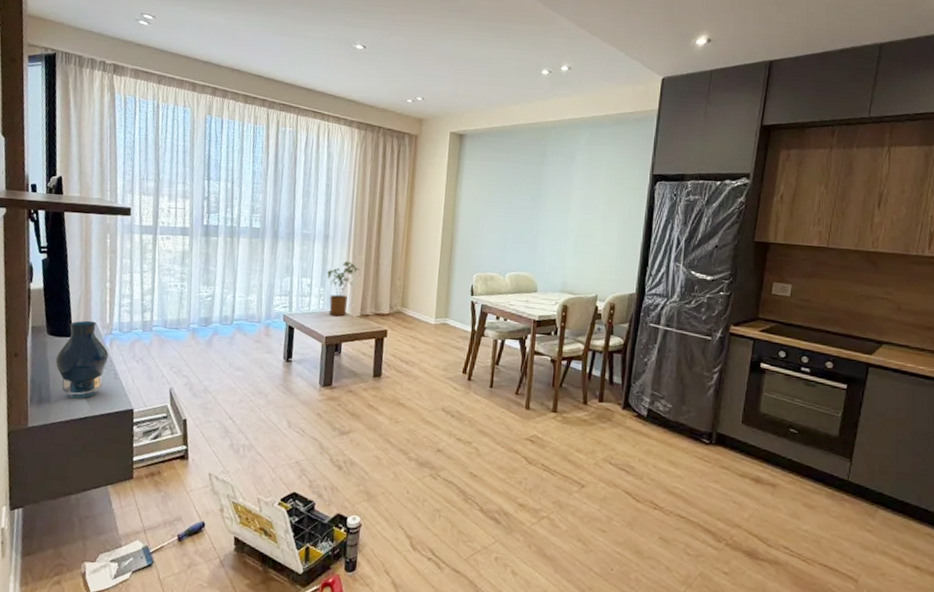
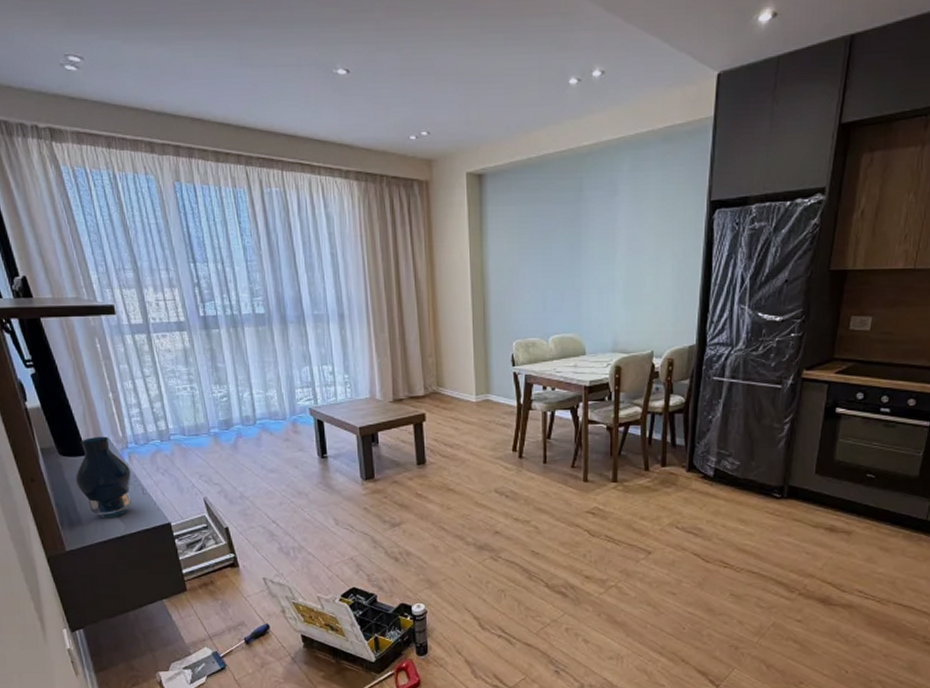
house plant: present [327,261,360,317] -> none [349,341,386,404]

